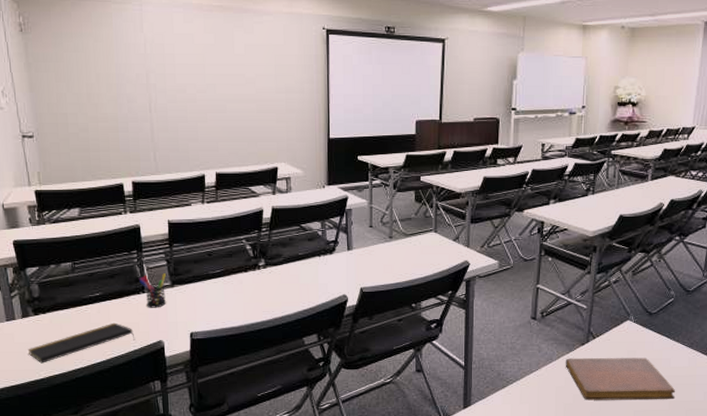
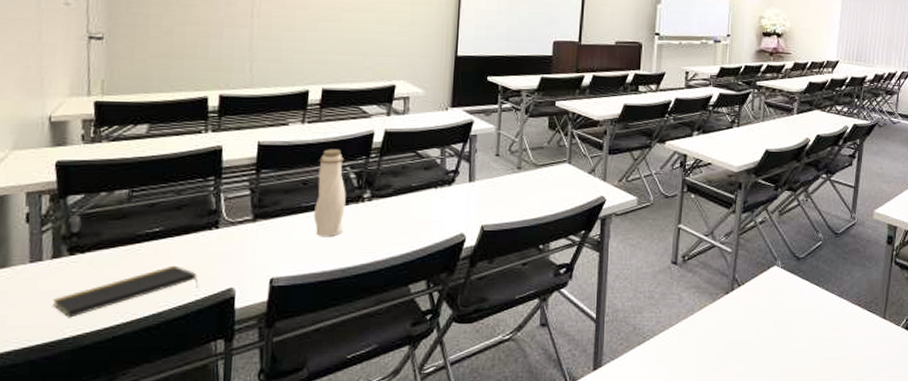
pen holder: present [138,273,166,308] -> none [212,205,248,247]
water bottle: none [219,225,245,299] -> present [314,149,346,237]
notebook: present [565,357,676,401] -> none [708,308,826,359]

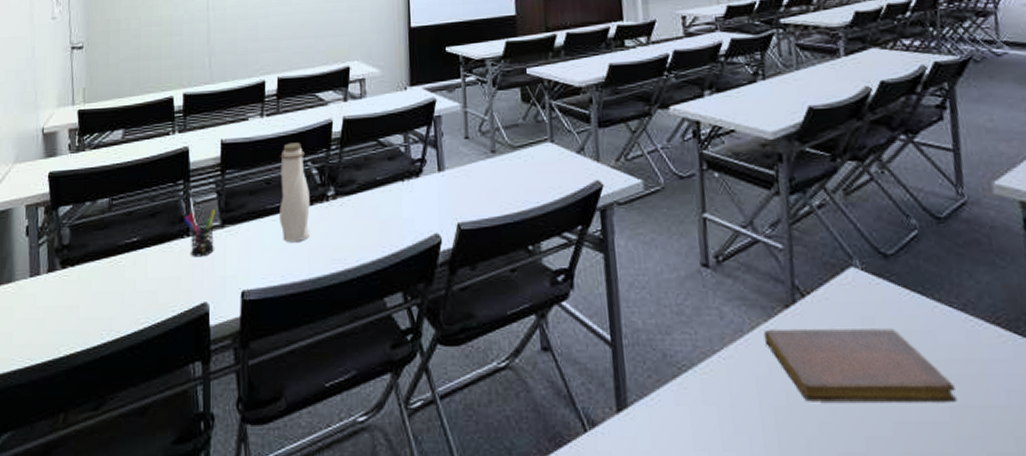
notepad: present [52,265,199,318] -> none [49,277,175,336]
pen holder: none [212,205,248,247] -> present [183,209,215,257]
notebook: none [708,308,826,359] -> present [763,328,957,403]

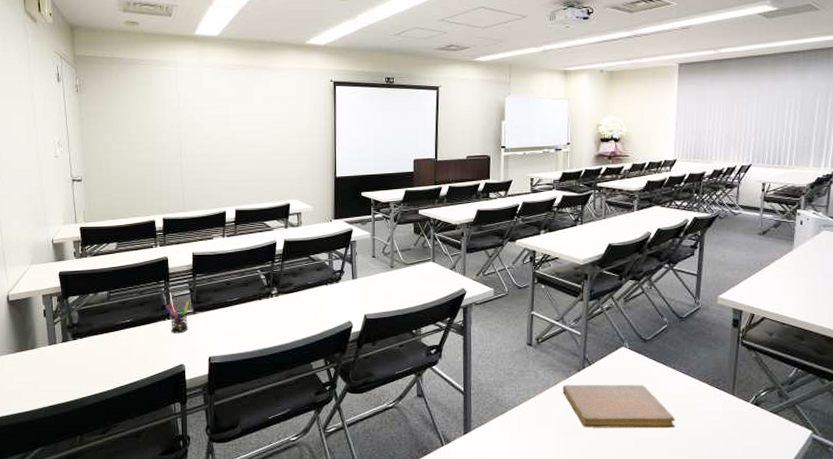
water bottle: present [279,142,311,243] -> none [237,256,259,325]

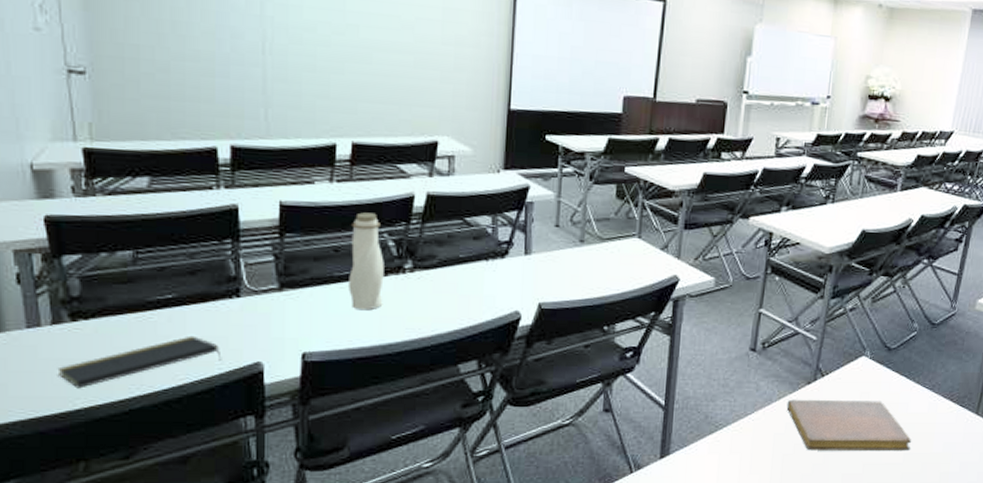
notepad: none [65,347,160,385] -> present [57,335,222,389]
pen holder: present [164,301,189,334] -> none [231,272,272,318]
water bottle: none [237,256,259,325] -> present [349,212,384,311]

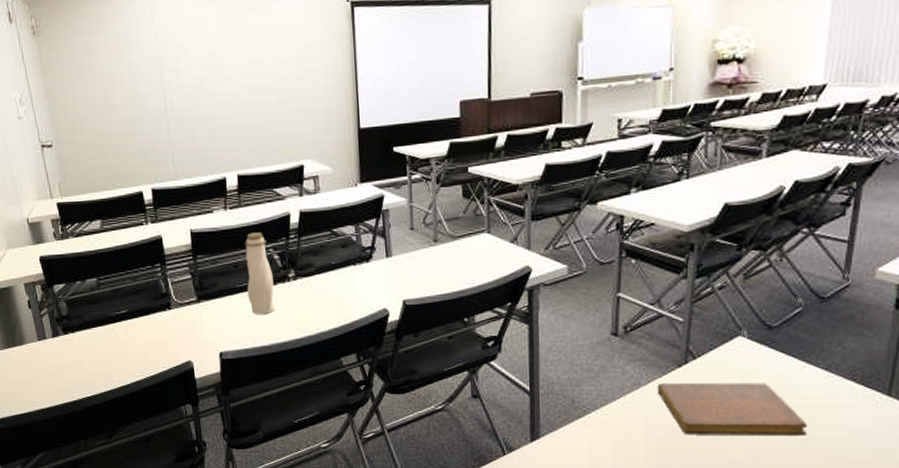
notepad: present [57,335,222,389] -> none [59,341,164,385]

